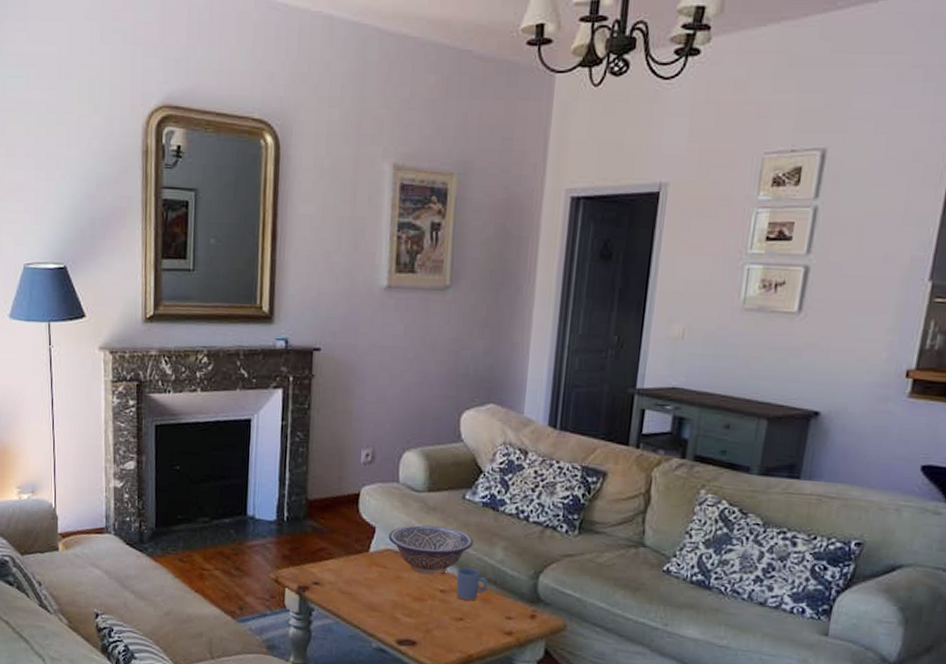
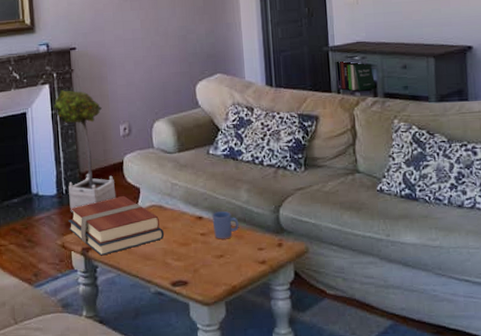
potted tree: none [285,397,347,544] -> present [53,89,116,212]
books: none [285,533,397,598] -> present [68,195,165,256]
decorative bowl: present [388,524,474,575] -> none [151,179,222,222]
books: none [638,407,687,449] -> present [336,59,377,91]

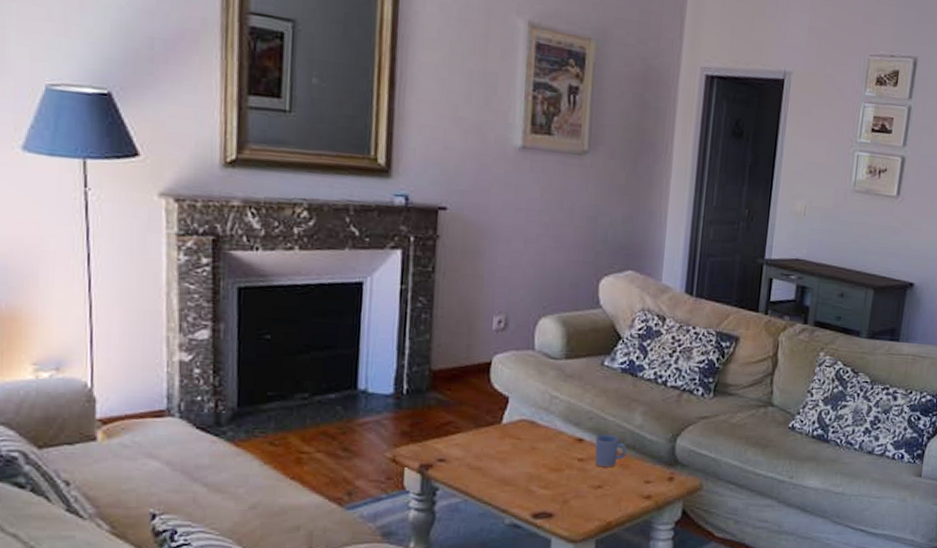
potted tree: present [53,89,116,212] -> none [404,259,477,419]
books: present [68,195,165,256] -> none [405,404,533,476]
books: present [336,59,377,91] -> none [766,276,808,316]

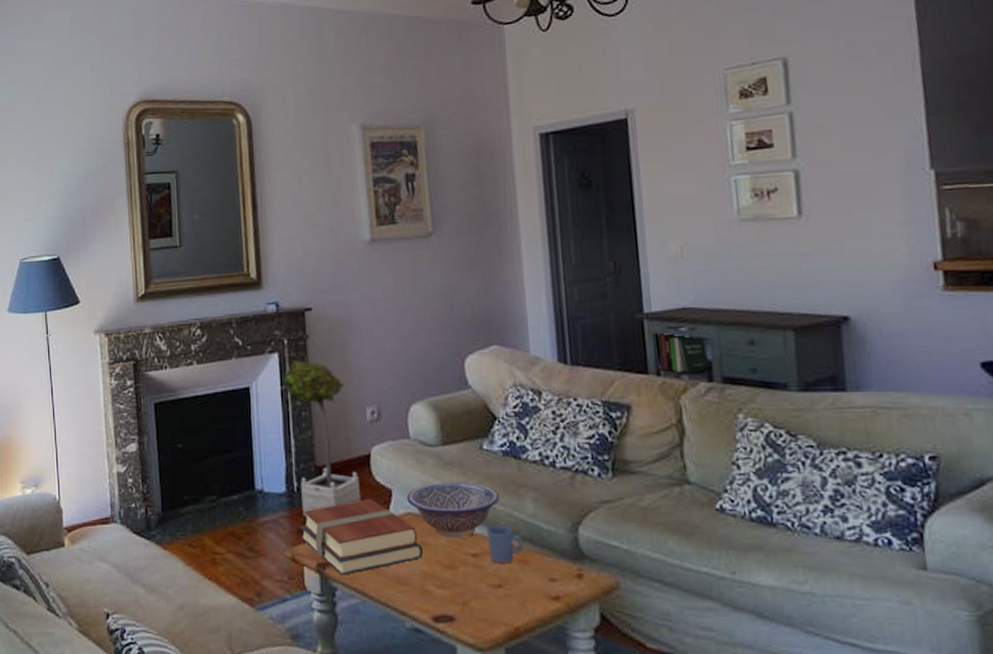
potted tree: none [404,259,477,419] -> present [283,359,362,516]
books: none [405,404,533,476] -> present [300,498,424,575]
decorative bowl: none [523,392,612,444] -> present [407,481,500,538]
books: none [766,276,808,316] -> present [654,330,712,373]

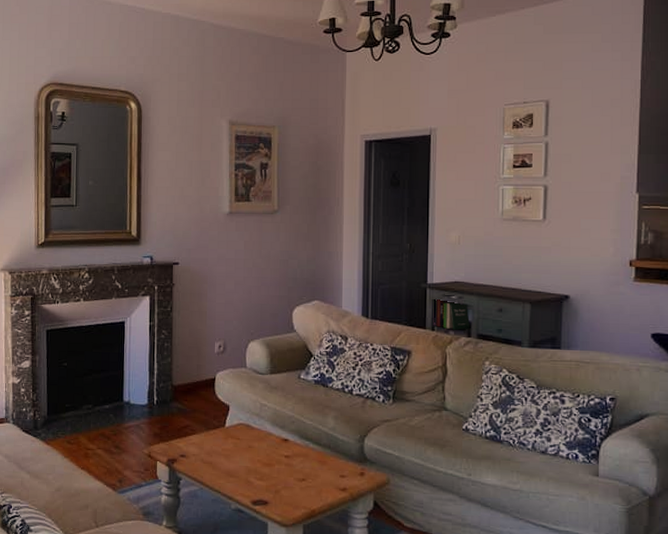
potted tree: present [283,359,362,516] -> none [152,302,206,423]
books: present [300,498,424,575] -> none [156,411,250,469]
decorative bowl: present [407,481,500,538] -> none [240,401,309,444]
mug: present [486,525,524,564] -> none [297,435,324,464]

